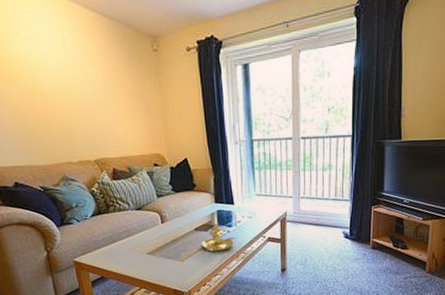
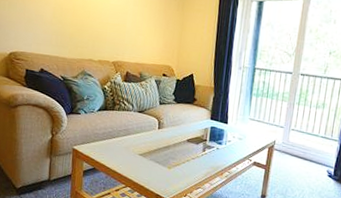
candle holder: present [202,215,237,252] -> none [191,130,225,166]

